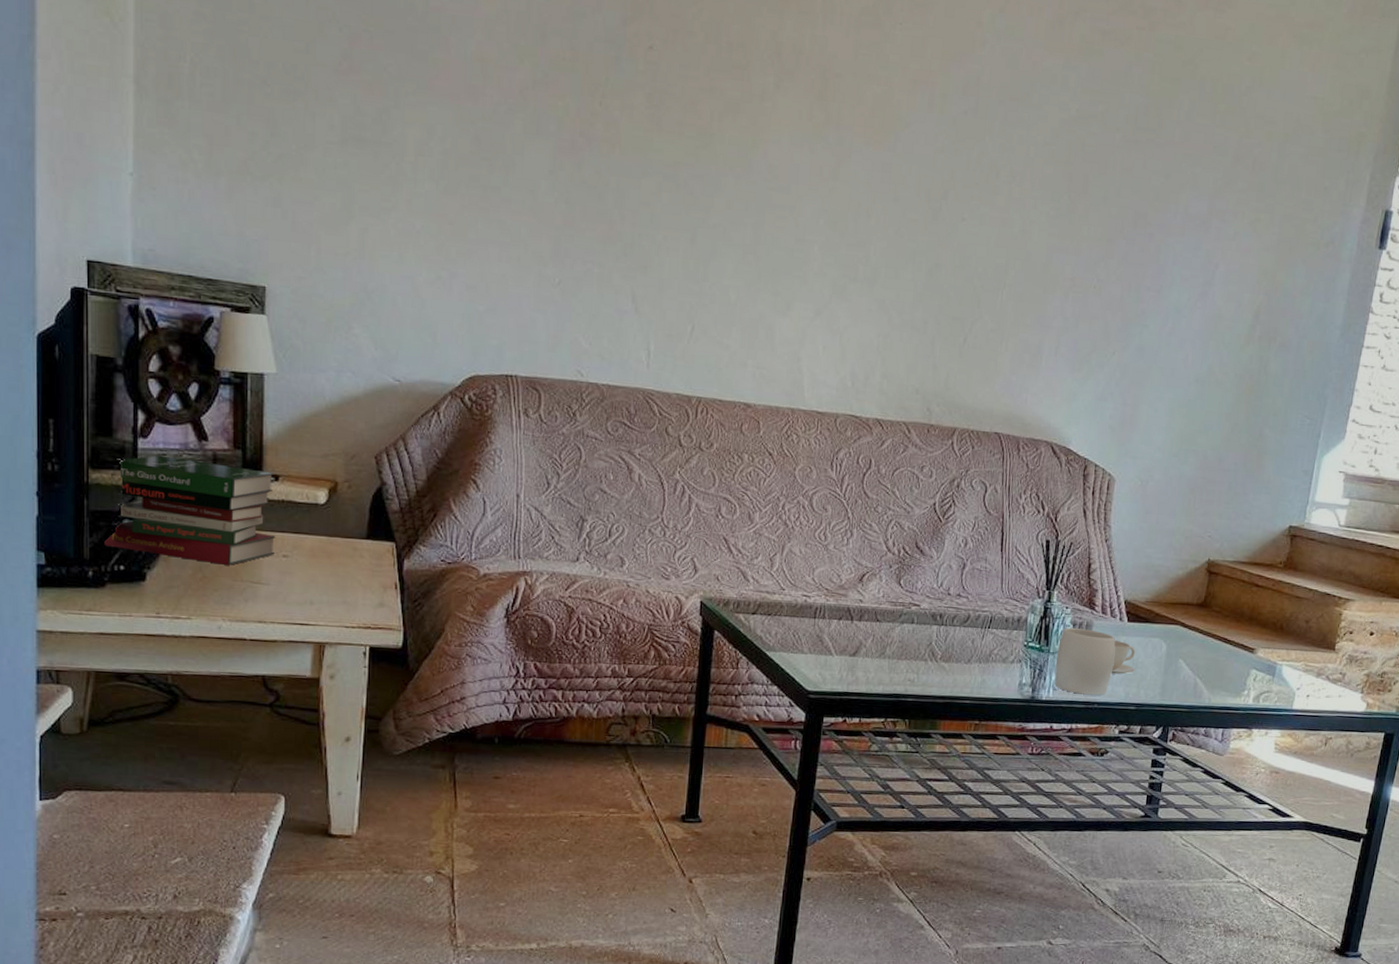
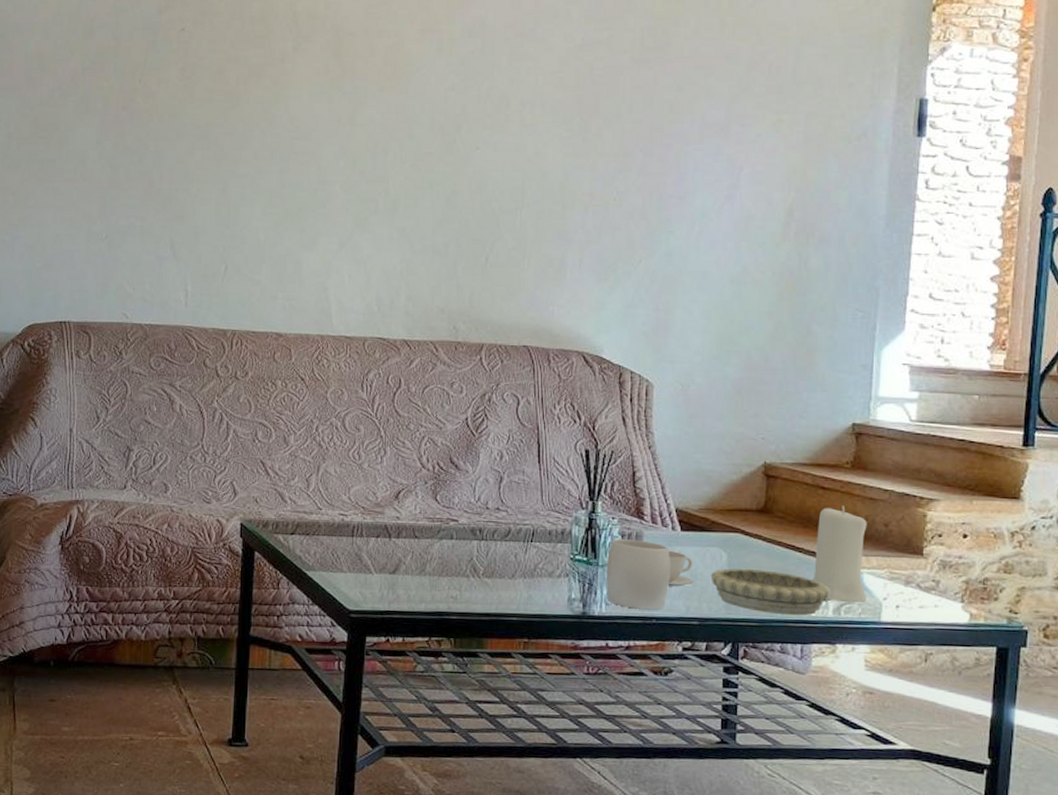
decorative bowl: none [1150,658,1253,703] -> present [710,568,830,616]
candle: none [1239,603,1292,692] -> present [813,506,867,603]

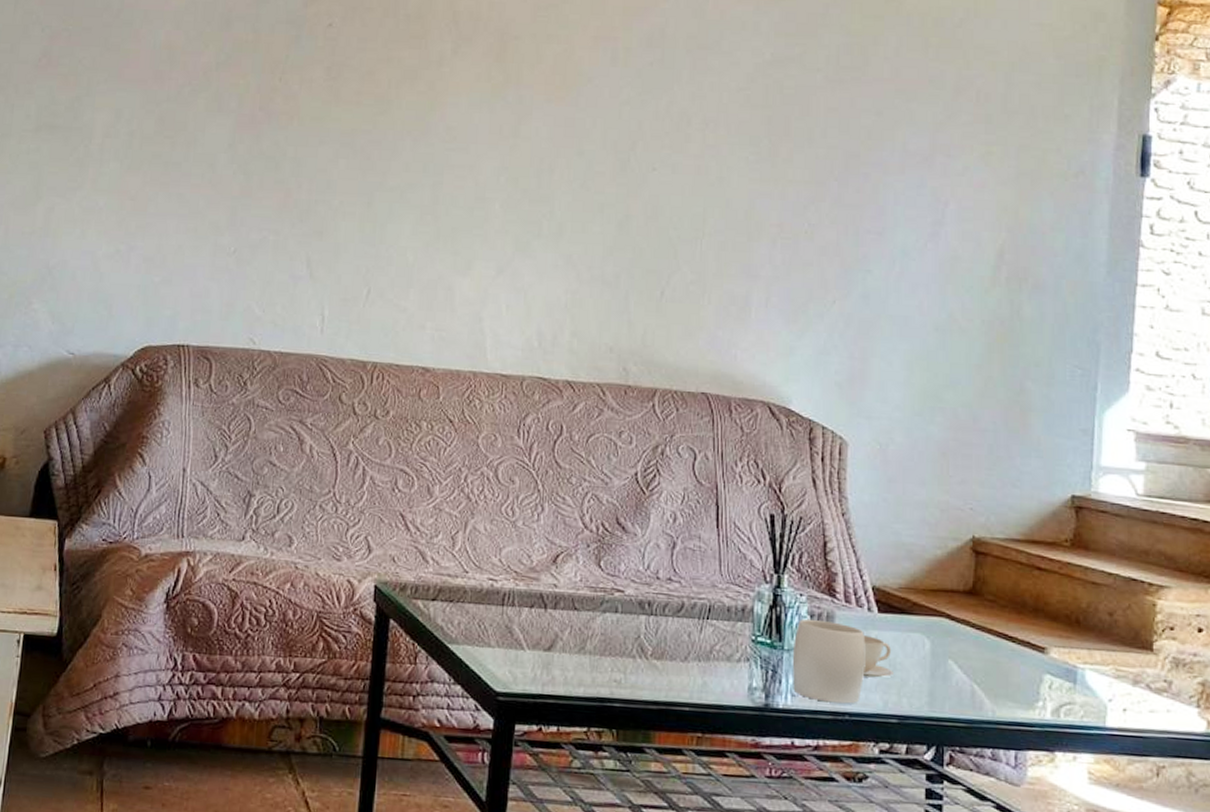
decorative bowl: present [710,568,830,616] -> none [911,658,1048,718]
candle: present [813,506,867,603] -> none [1028,590,1090,704]

